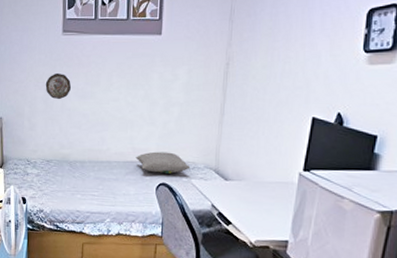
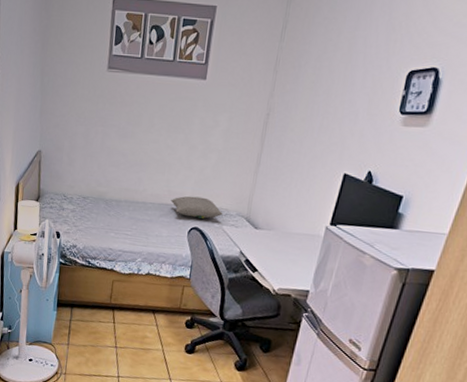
decorative plate: present [45,72,71,100] -> none [86,109,113,137]

